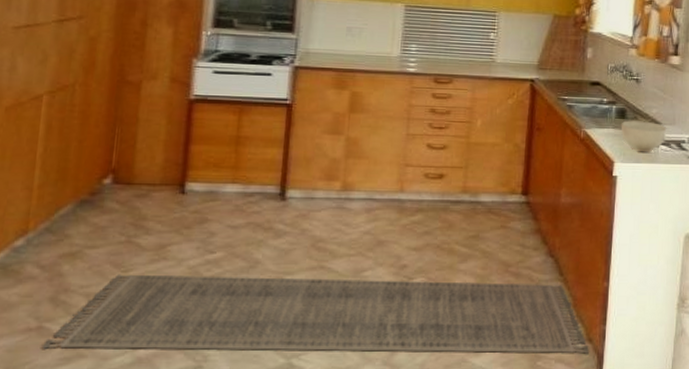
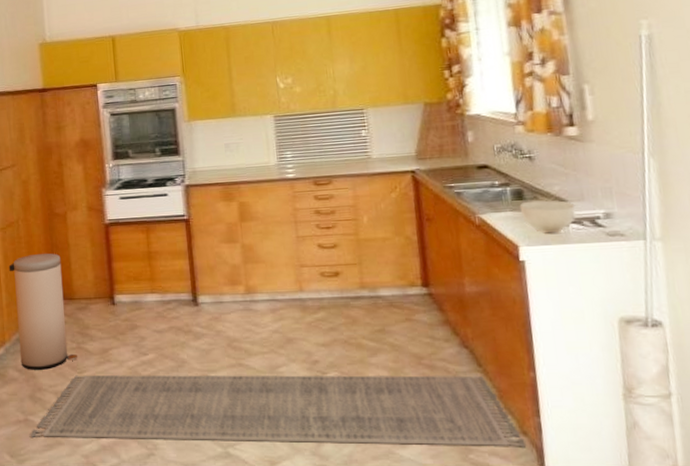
pedal bin: none [45,126,126,267] -> present [9,253,78,370]

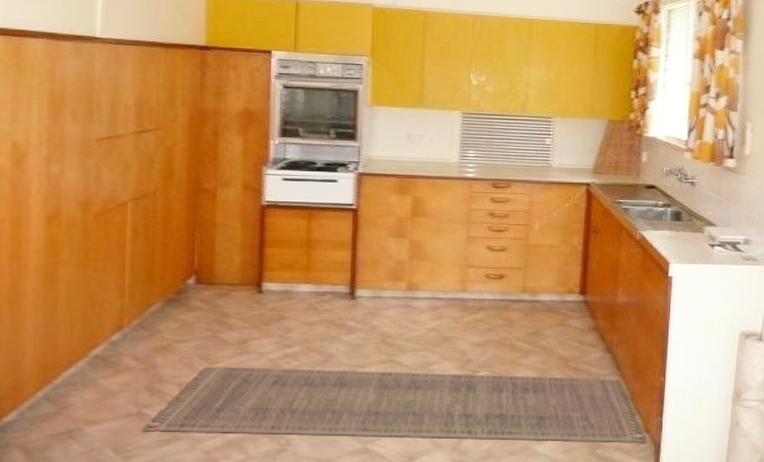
pedal bin: present [9,253,78,370] -> none [137,231,212,359]
bowl: present [519,200,576,233] -> none [676,222,722,254]

